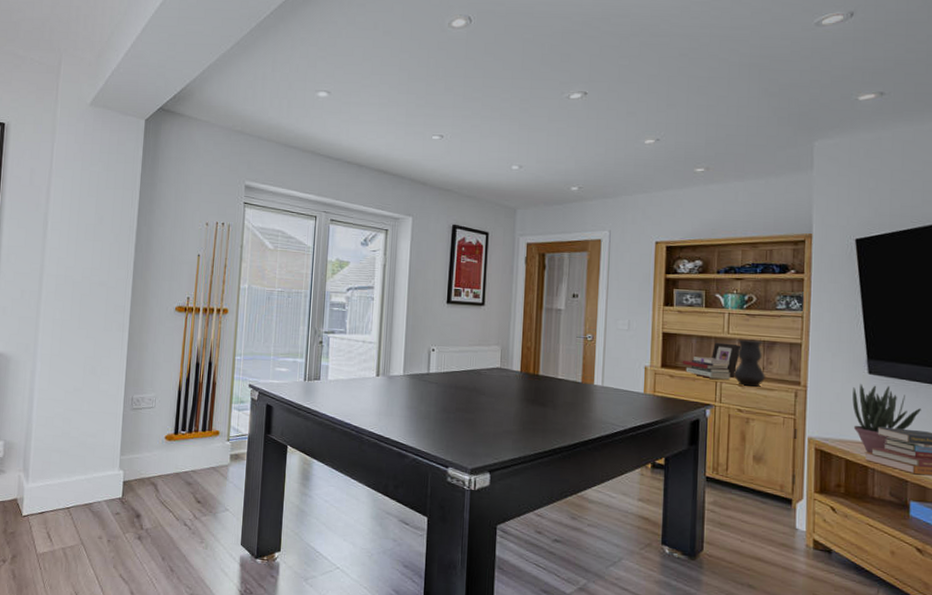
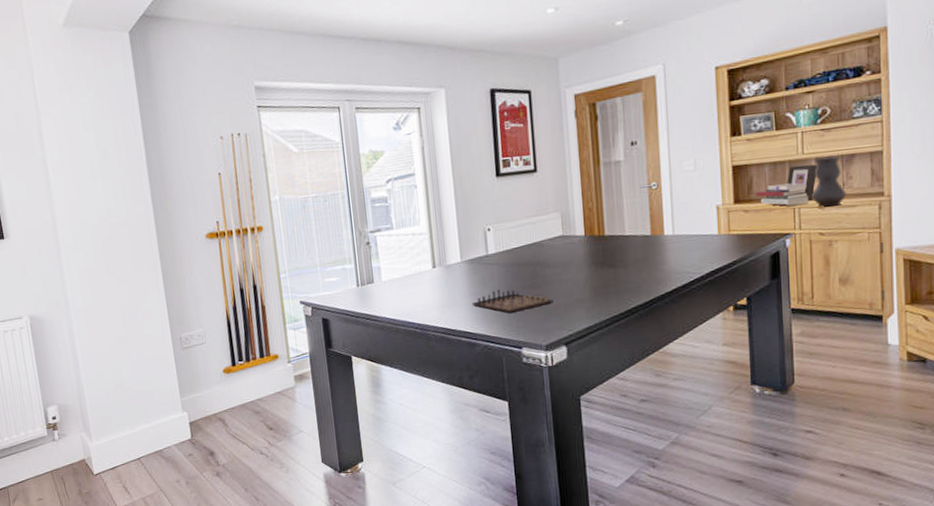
chessboard: none [407,407,484,432] -> present [472,289,553,313]

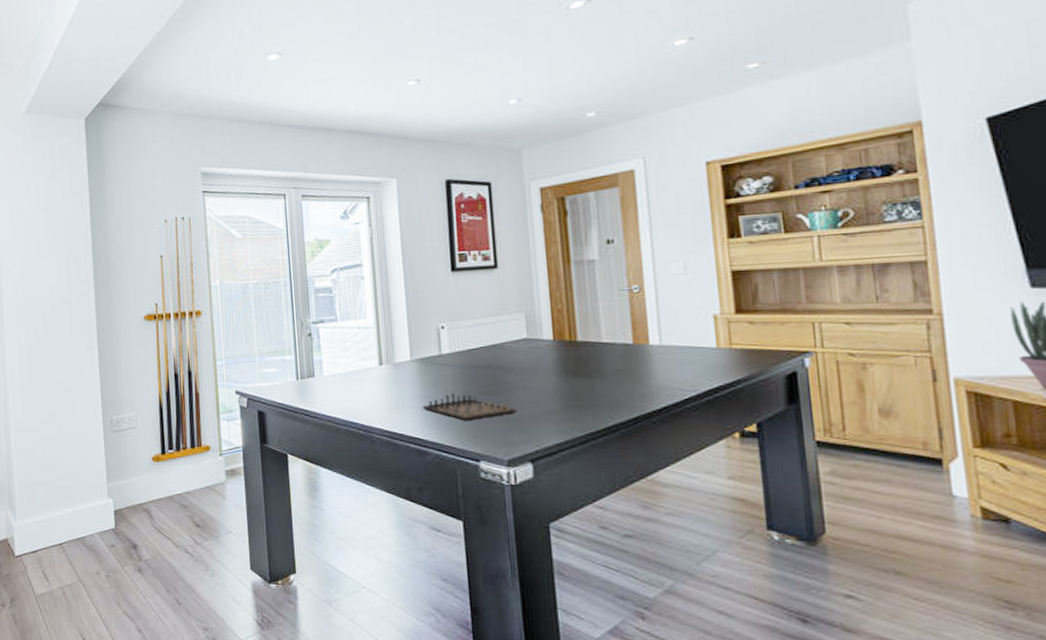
books: present [756,182,809,207] -> none [762,292,832,320]
picture frame: present [787,164,818,201] -> none [802,273,842,315]
vase: present [811,155,846,207] -> none [834,264,881,323]

